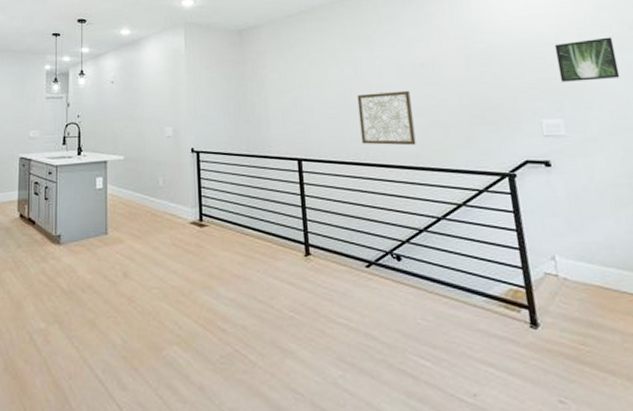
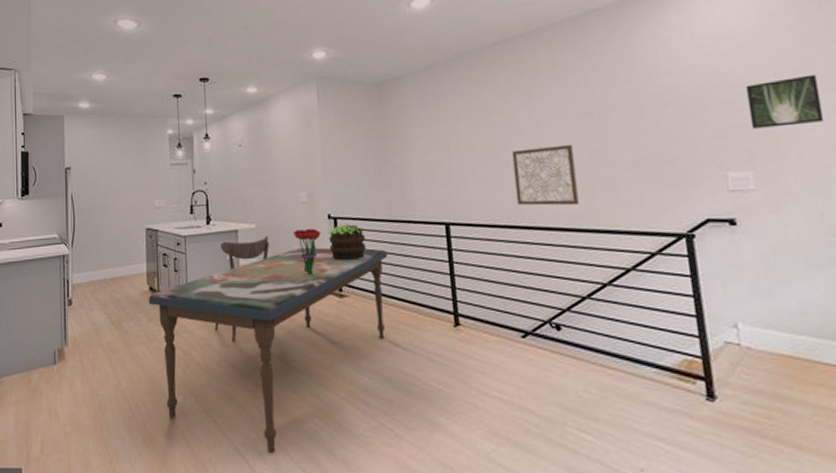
dining table: none [18,178,245,381] -> present [148,247,387,454]
dining chair: none [81,167,136,270] -> present [214,236,269,343]
bouquet: none [159,161,184,205] -> present [294,228,321,275]
potted plant: none [191,158,225,193] -> present [328,224,366,261]

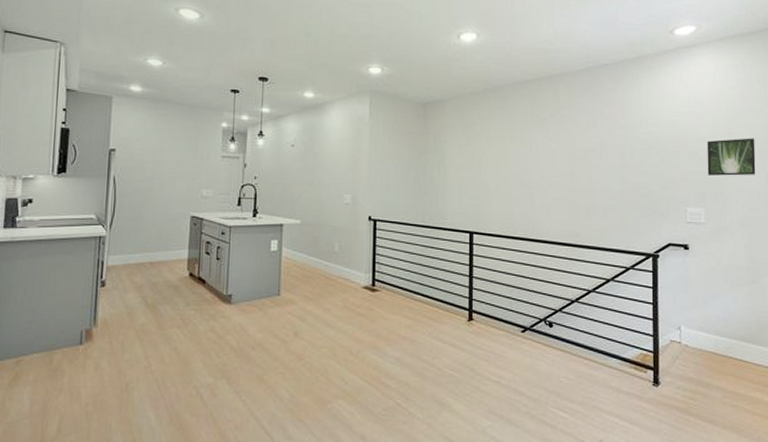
dining table: present [148,247,387,454] -> none [187,244,418,431]
dining chair: present [214,236,269,343] -> none [252,232,312,329]
bouquet: present [294,228,321,275] -> none [336,227,361,269]
potted plant: present [328,224,366,261] -> none [367,226,400,259]
wall art: present [511,144,580,206] -> none [530,173,578,225]

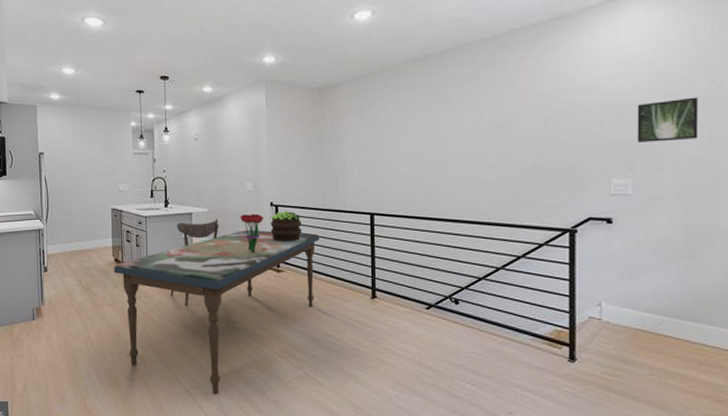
dining table: none [187,244,418,431] -> present [113,229,319,395]
dining chair: none [252,232,312,329] -> present [170,219,219,307]
bouquet: none [336,227,361,269] -> present [240,213,264,252]
potted plant: none [367,226,400,259] -> present [270,211,301,242]

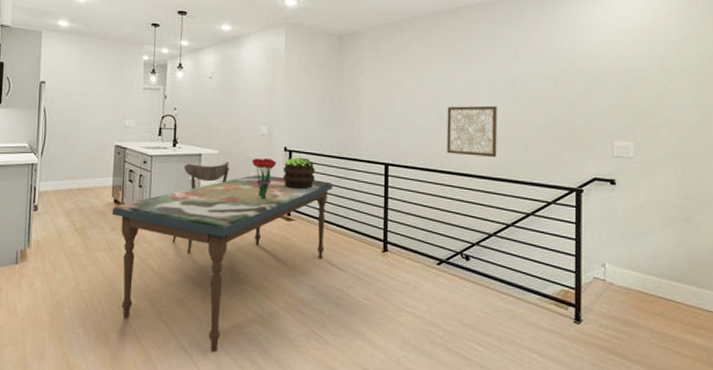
wall art: none [432,149,485,202] -> present [447,105,497,158]
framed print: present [637,97,699,143] -> none [637,68,692,108]

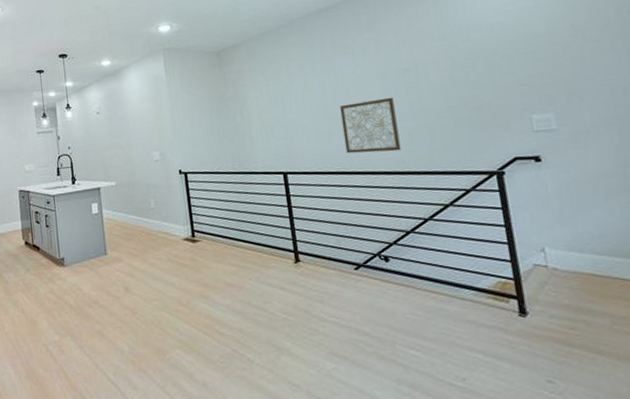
dining table: present [111,174,333,353] -> none [24,198,235,381]
dining chair: present [172,162,229,255] -> none [84,192,129,287]
bouquet: present [252,158,276,199] -> none [149,183,174,224]
potted plant: present [282,157,315,190] -> none [180,178,214,211]

